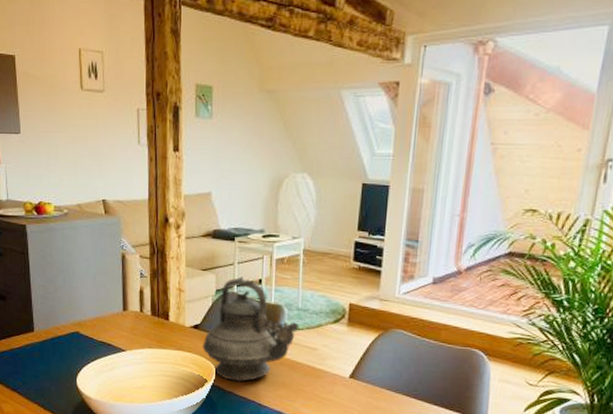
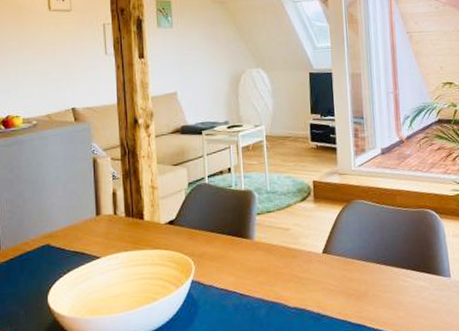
teapot: present [202,276,300,382] -> none [179,167,271,274]

